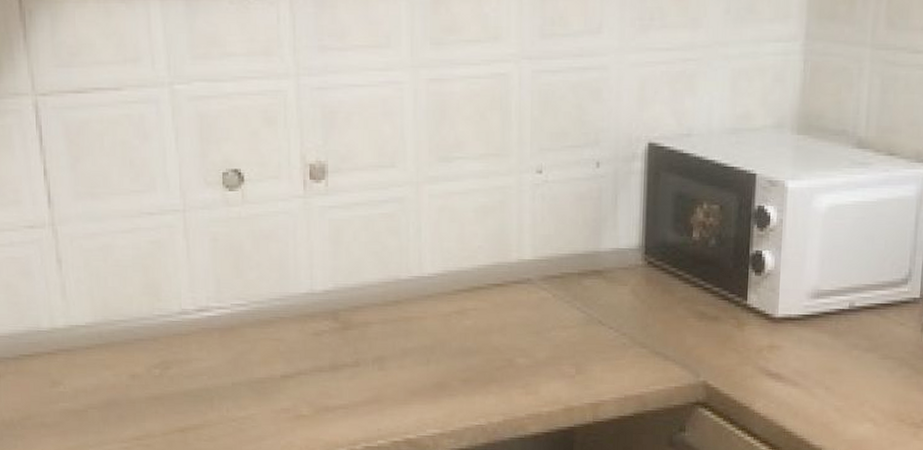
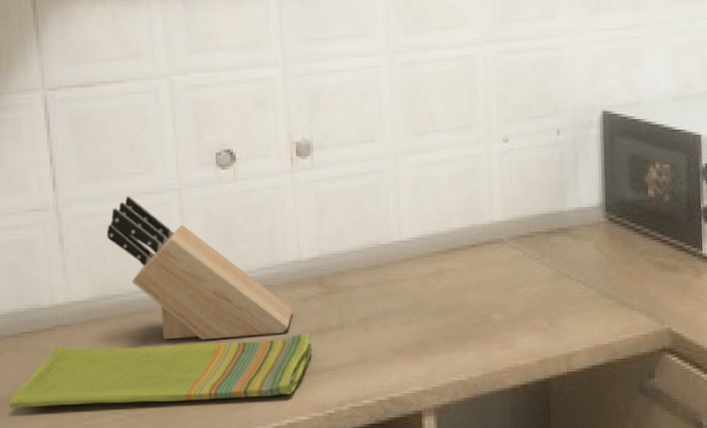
dish towel: none [11,369,325,433] -> present [9,333,312,408]
knife block: none [107,215,305,372] -> present [107,195,293,340]

